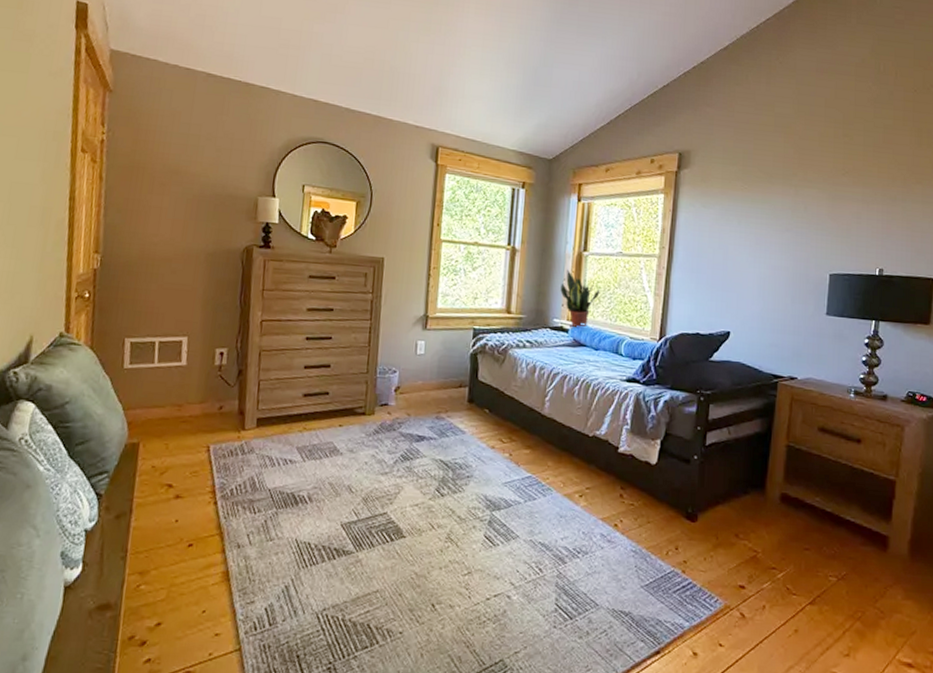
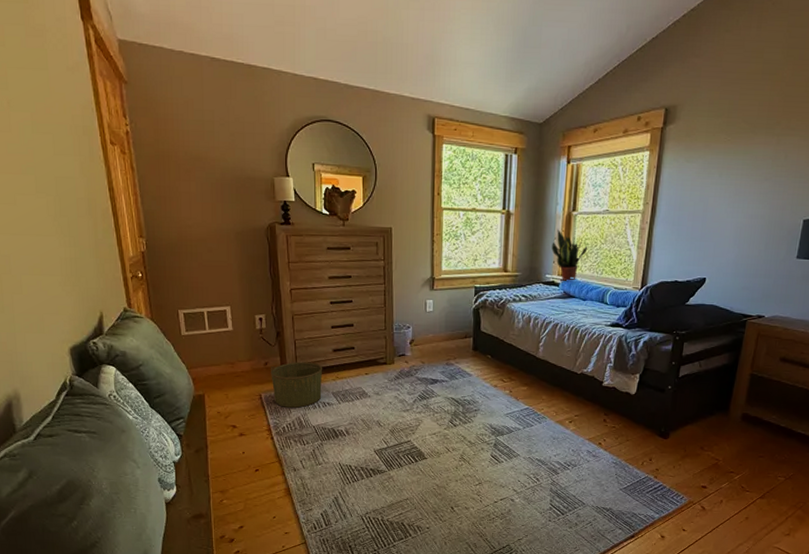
basket: none [224,407,289,466] -> present [271,361,323,409]

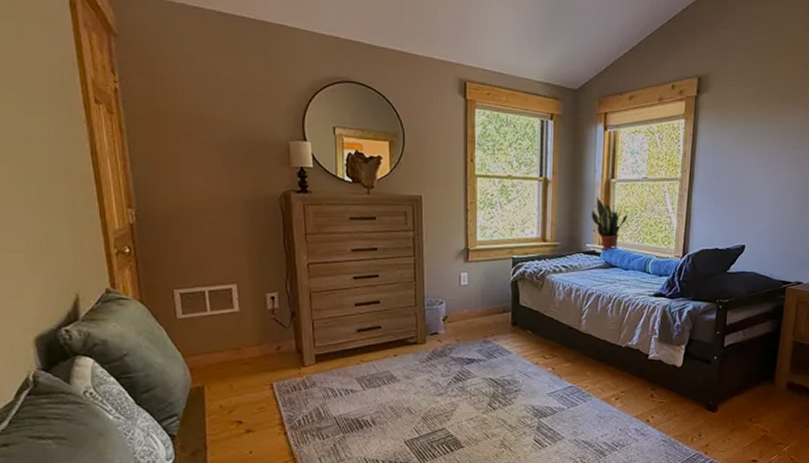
basket: present [271,361,323,409] -> none [284,344,345,398]

